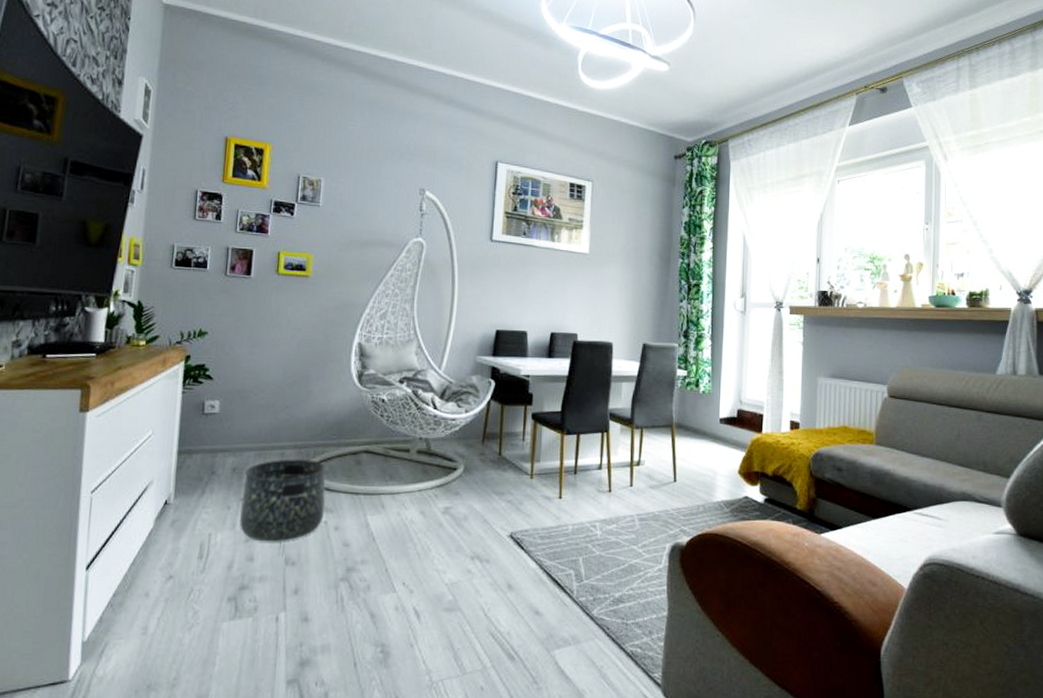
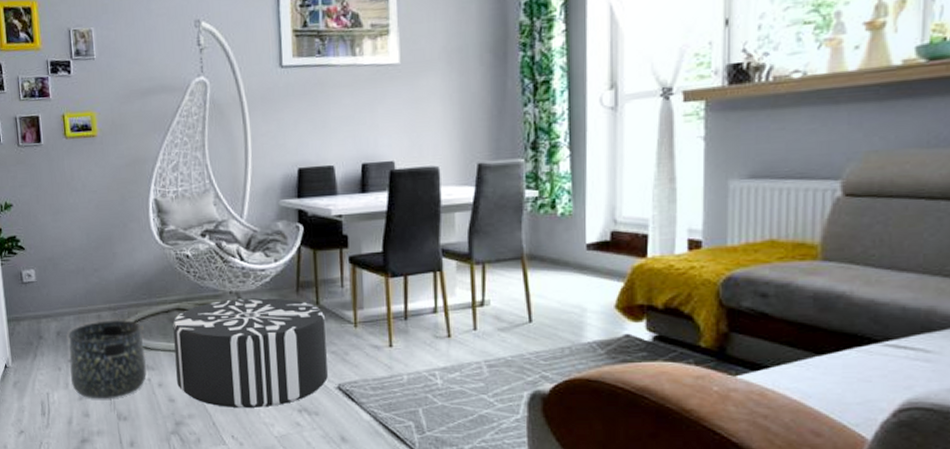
pouf: none [355,445,506,554] -> present [173,298,329,408]

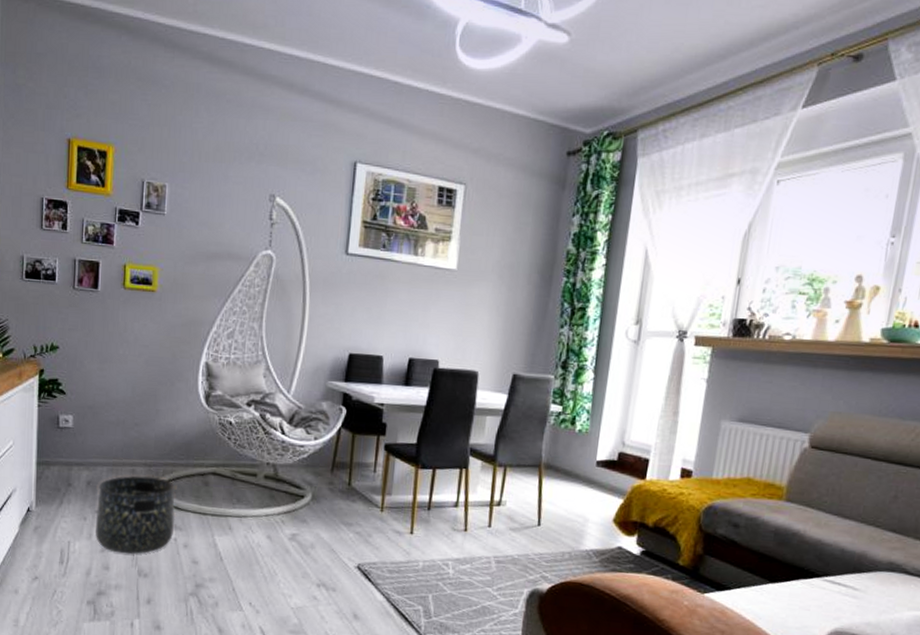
pouf: present [173,298,329,408] -> none [203,470,355,579]

